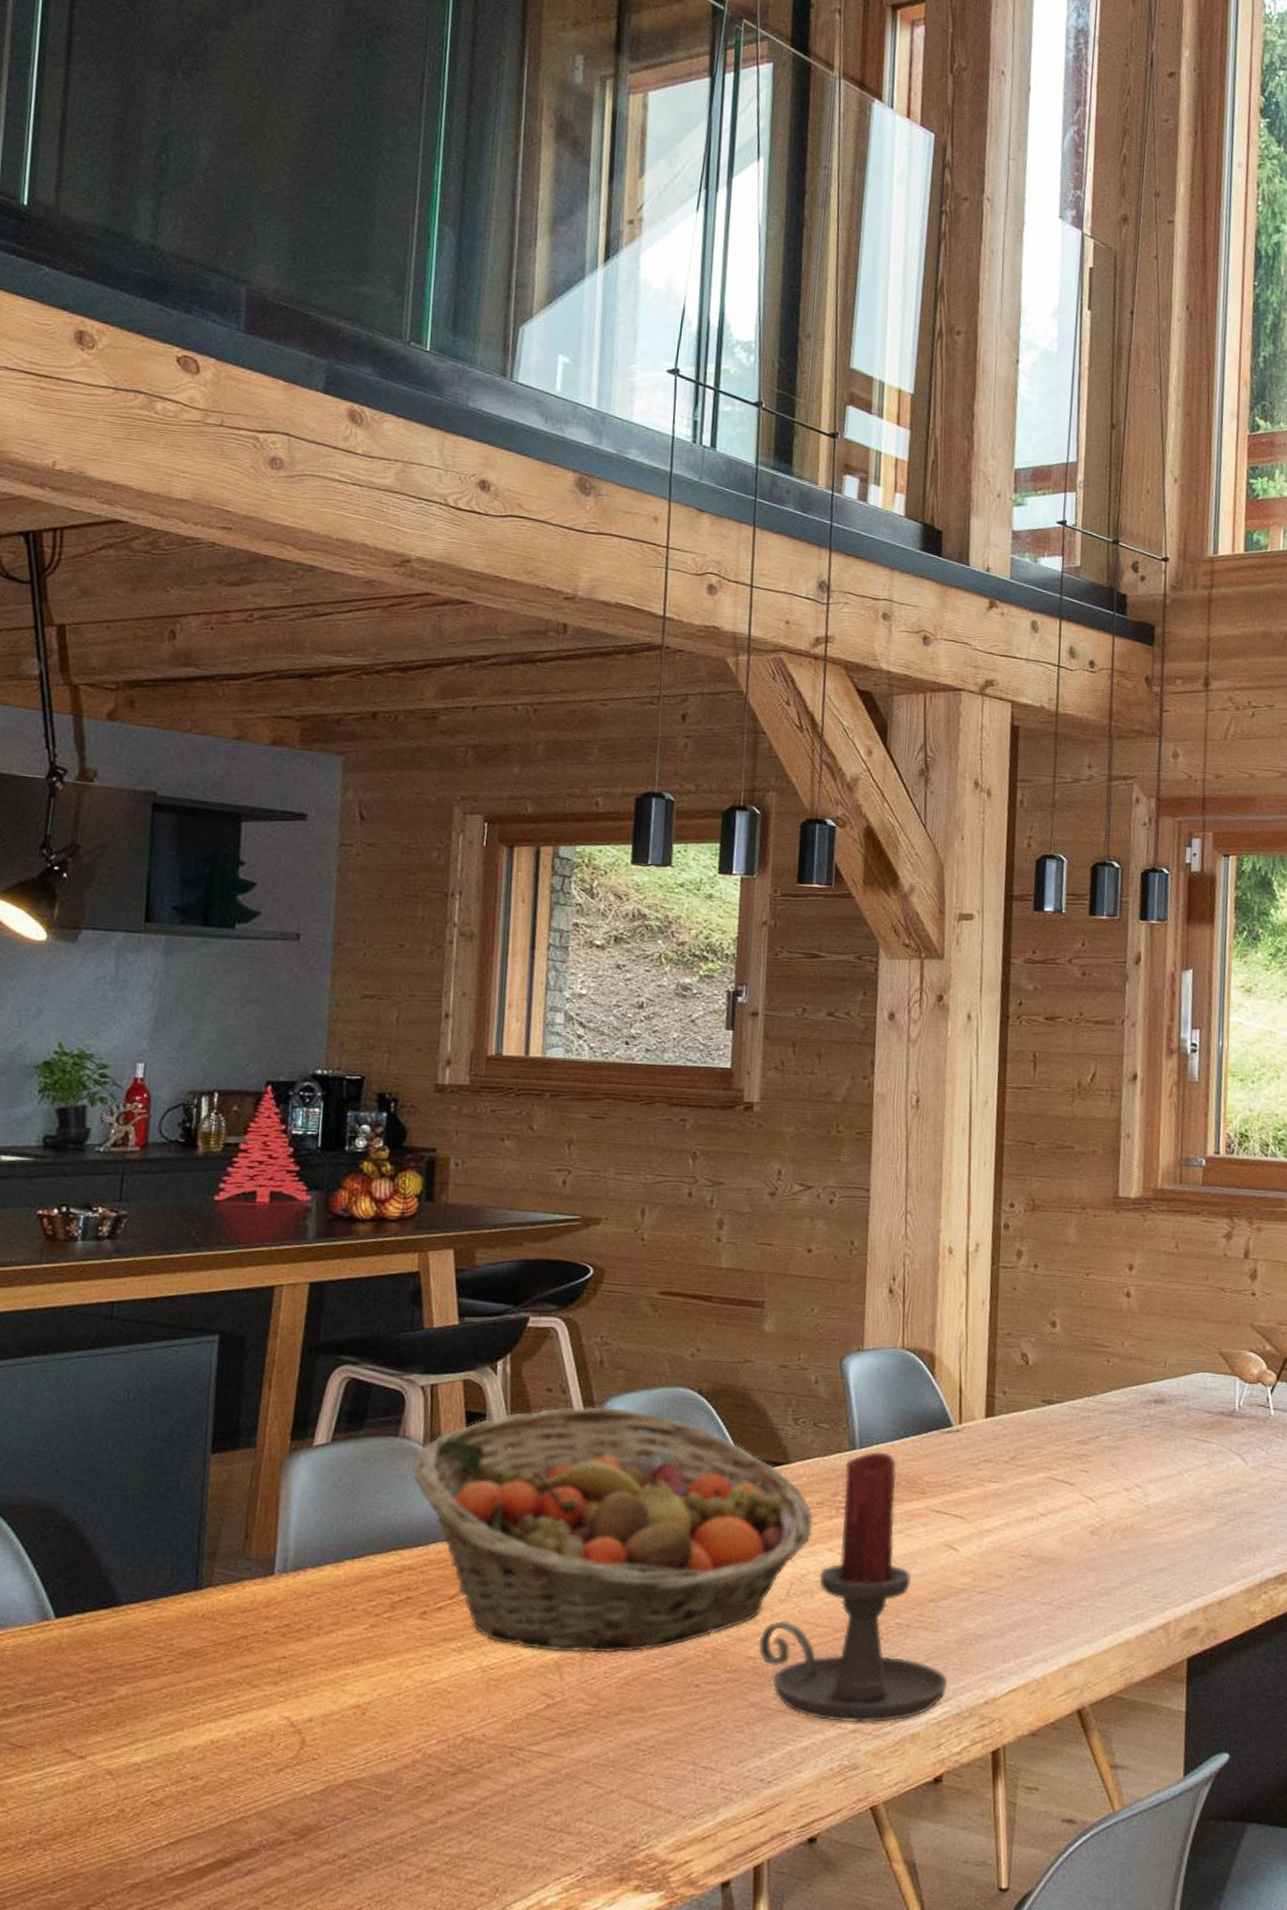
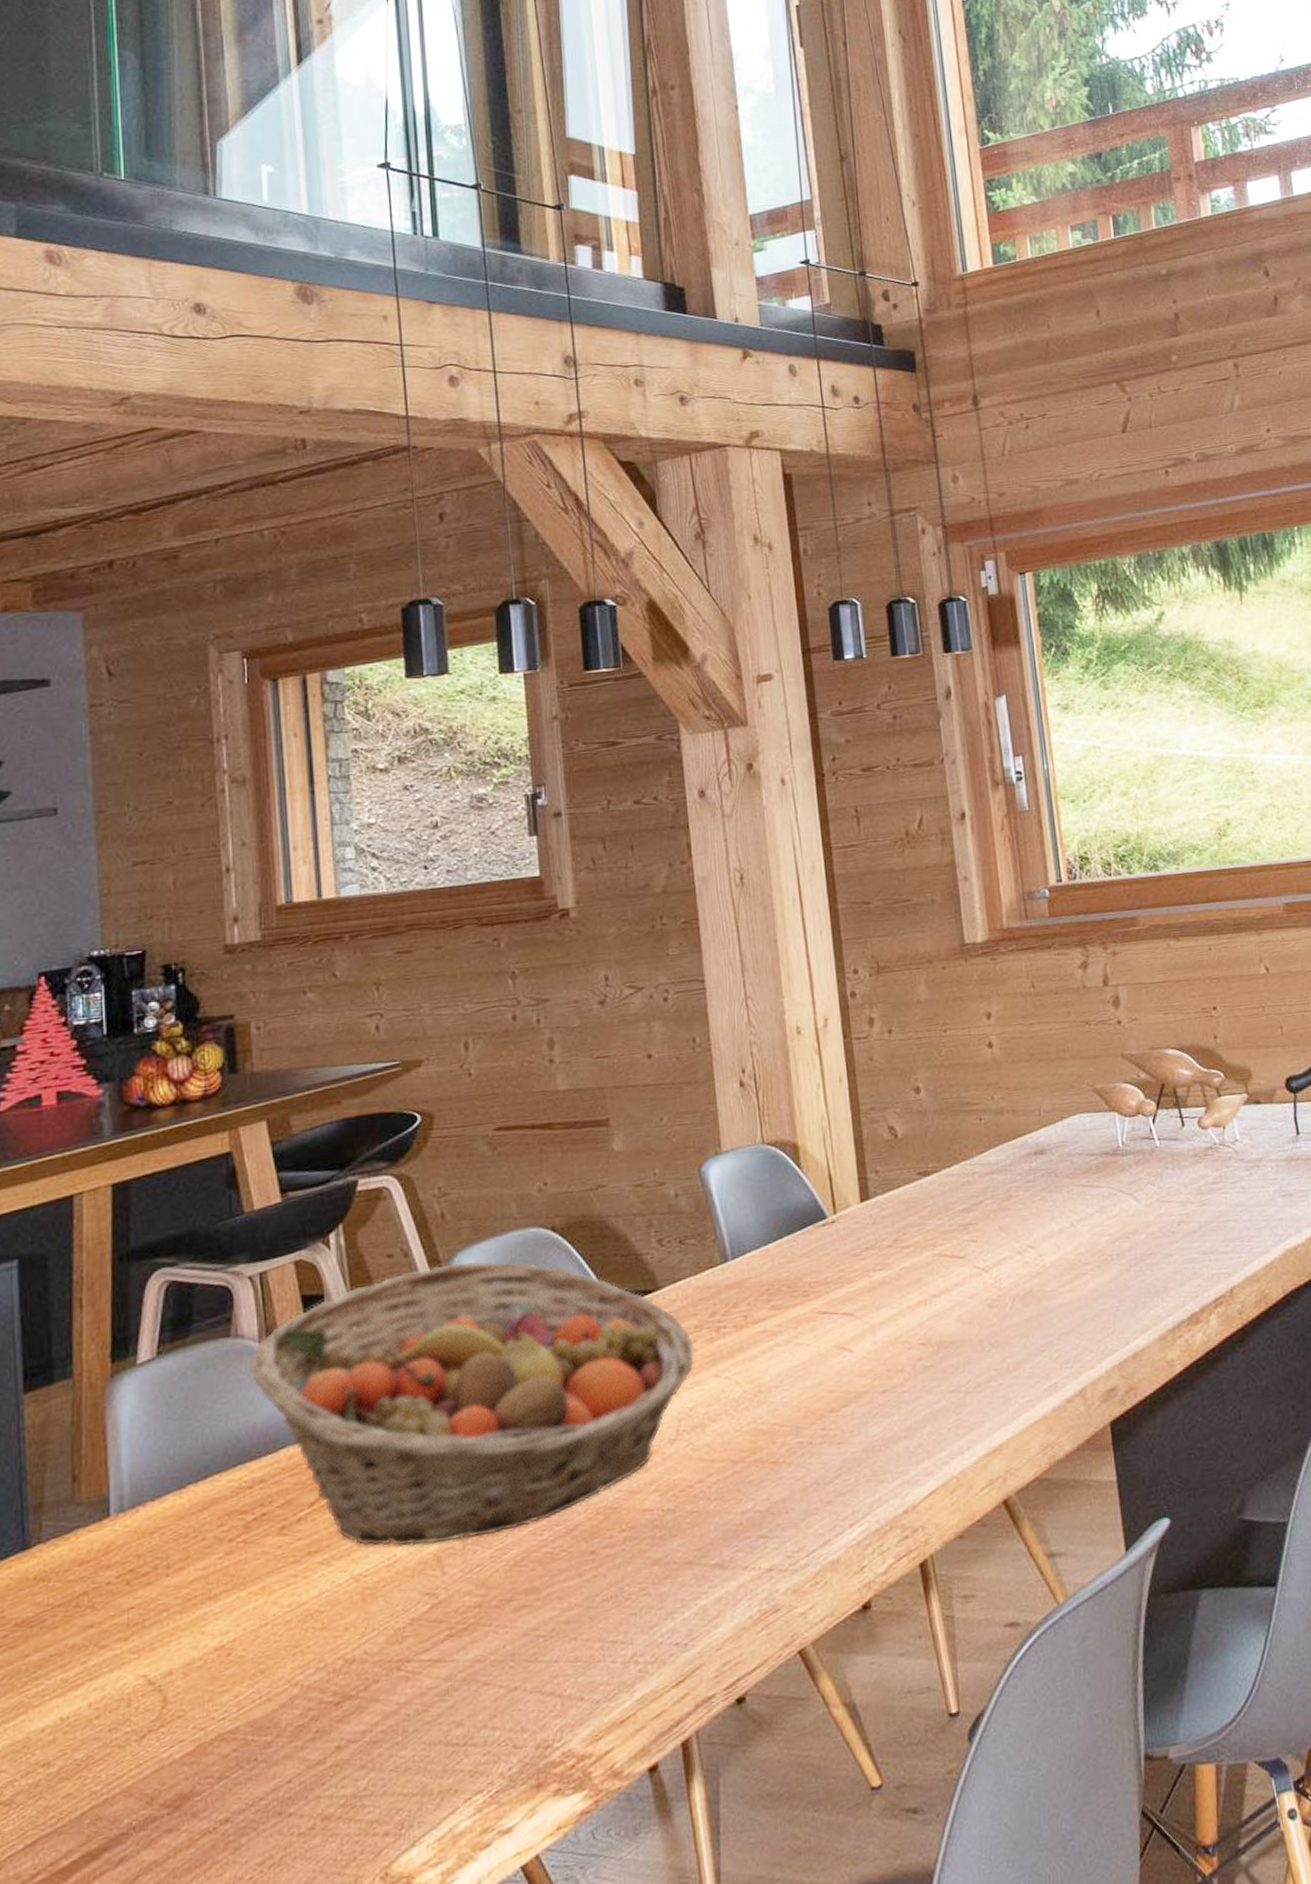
candle holder: present [758,1451,948,1723] -> none [653,1258,863,1565]

